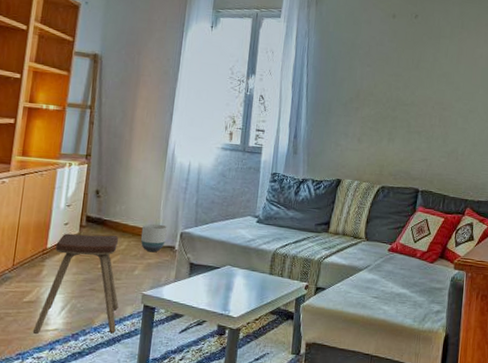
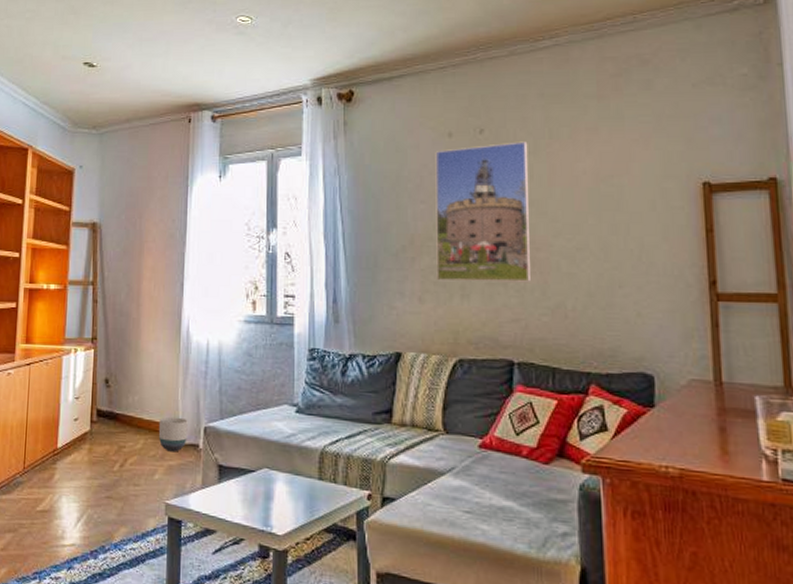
music stool: present [32,233,119,335] -> none [48,430,140,552]
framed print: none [372,27,447,133] -> present [435,141,530,282]

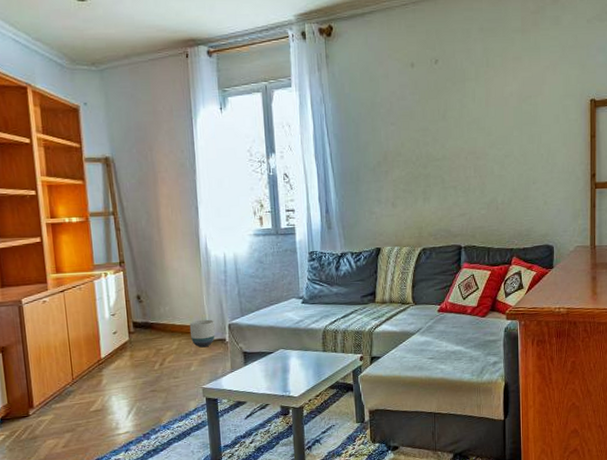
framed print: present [435,141,530,282] -> none [401,70,473,189]

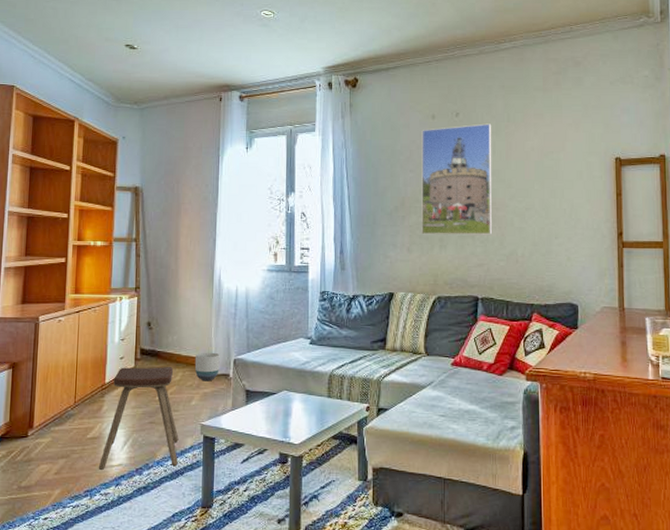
music stool: none [105,337,184,440] -> present [98,367,179,471]
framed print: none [401,70,473,189] -> present [421,123,492,235]

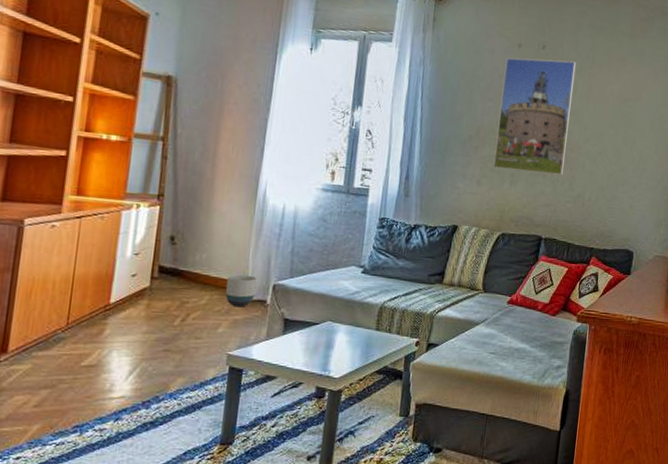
music stool: present [98,367,179,471] -> none [93,286,199,404]

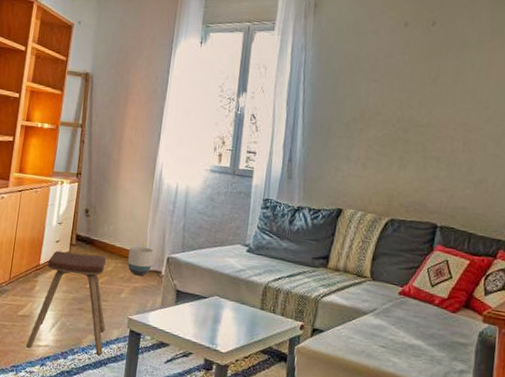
music stool: none [93,286,199,404] -> present [25,250,106,356]
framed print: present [493,58,577,176] -> none [380,36,473,159]

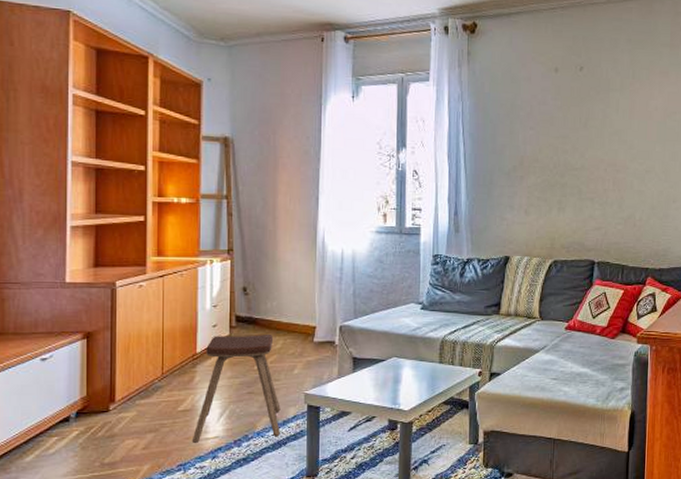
planter: present [127,246,154,276] -> none [296,318,324,349]

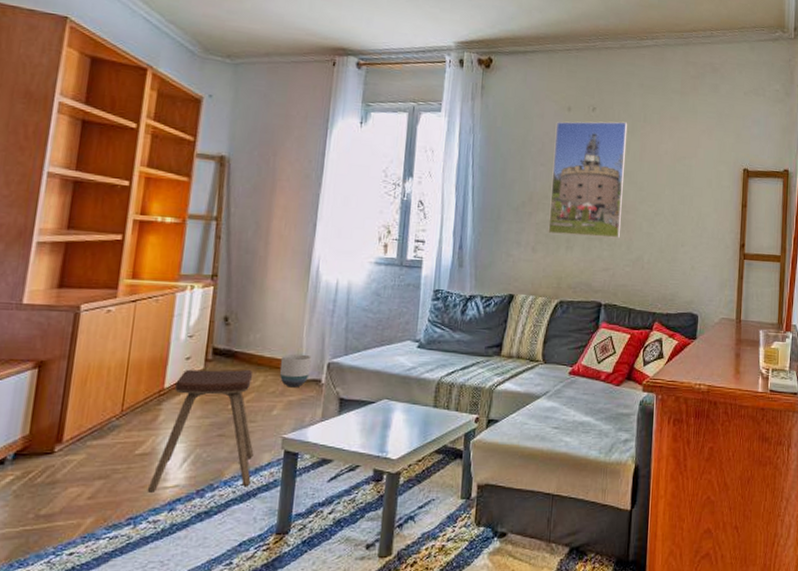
planter: none [296,318,324,349] -> present [279,353,312,388]
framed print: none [540,79,616,198] -> present [548,121,628,239]

